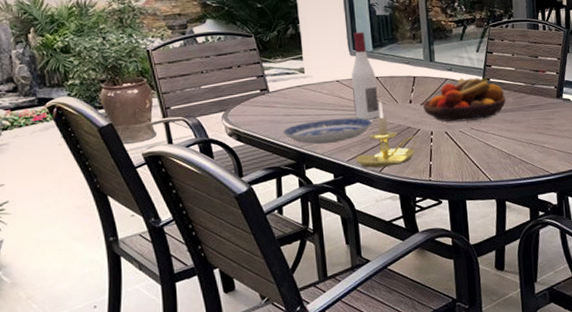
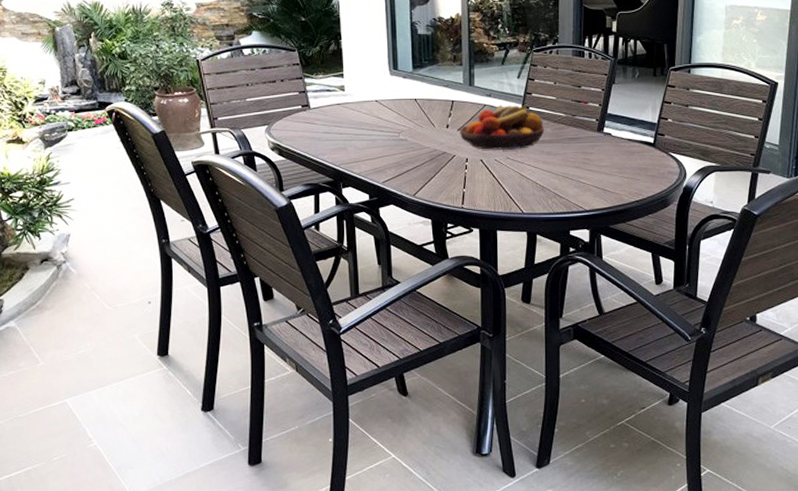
plate: present [283,118,373,144] -> none [322,139,409,163]
wine bottle: present [351,32,379,120] -> none [390,51,416,142]
candle holder: present [355,101,420,168] -> none [390,124,455,191]

